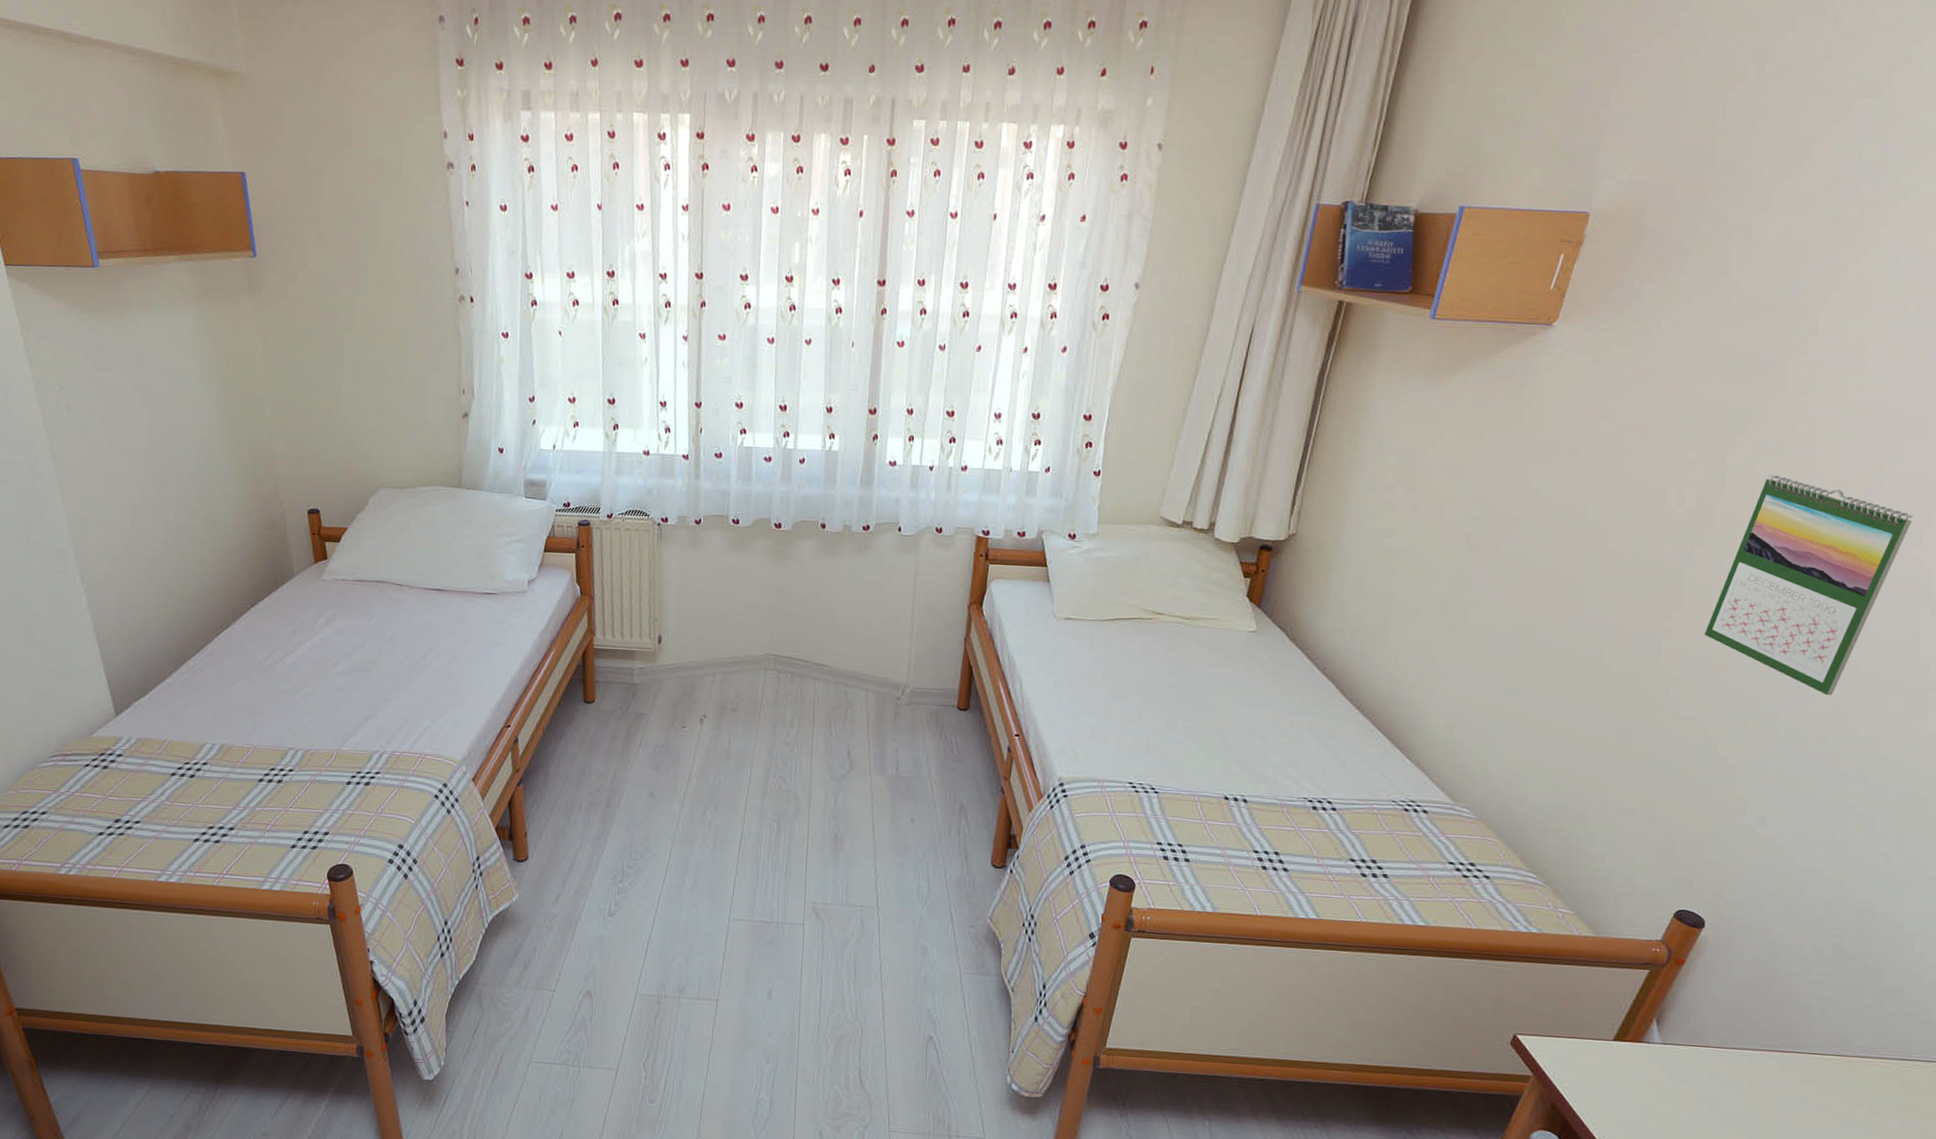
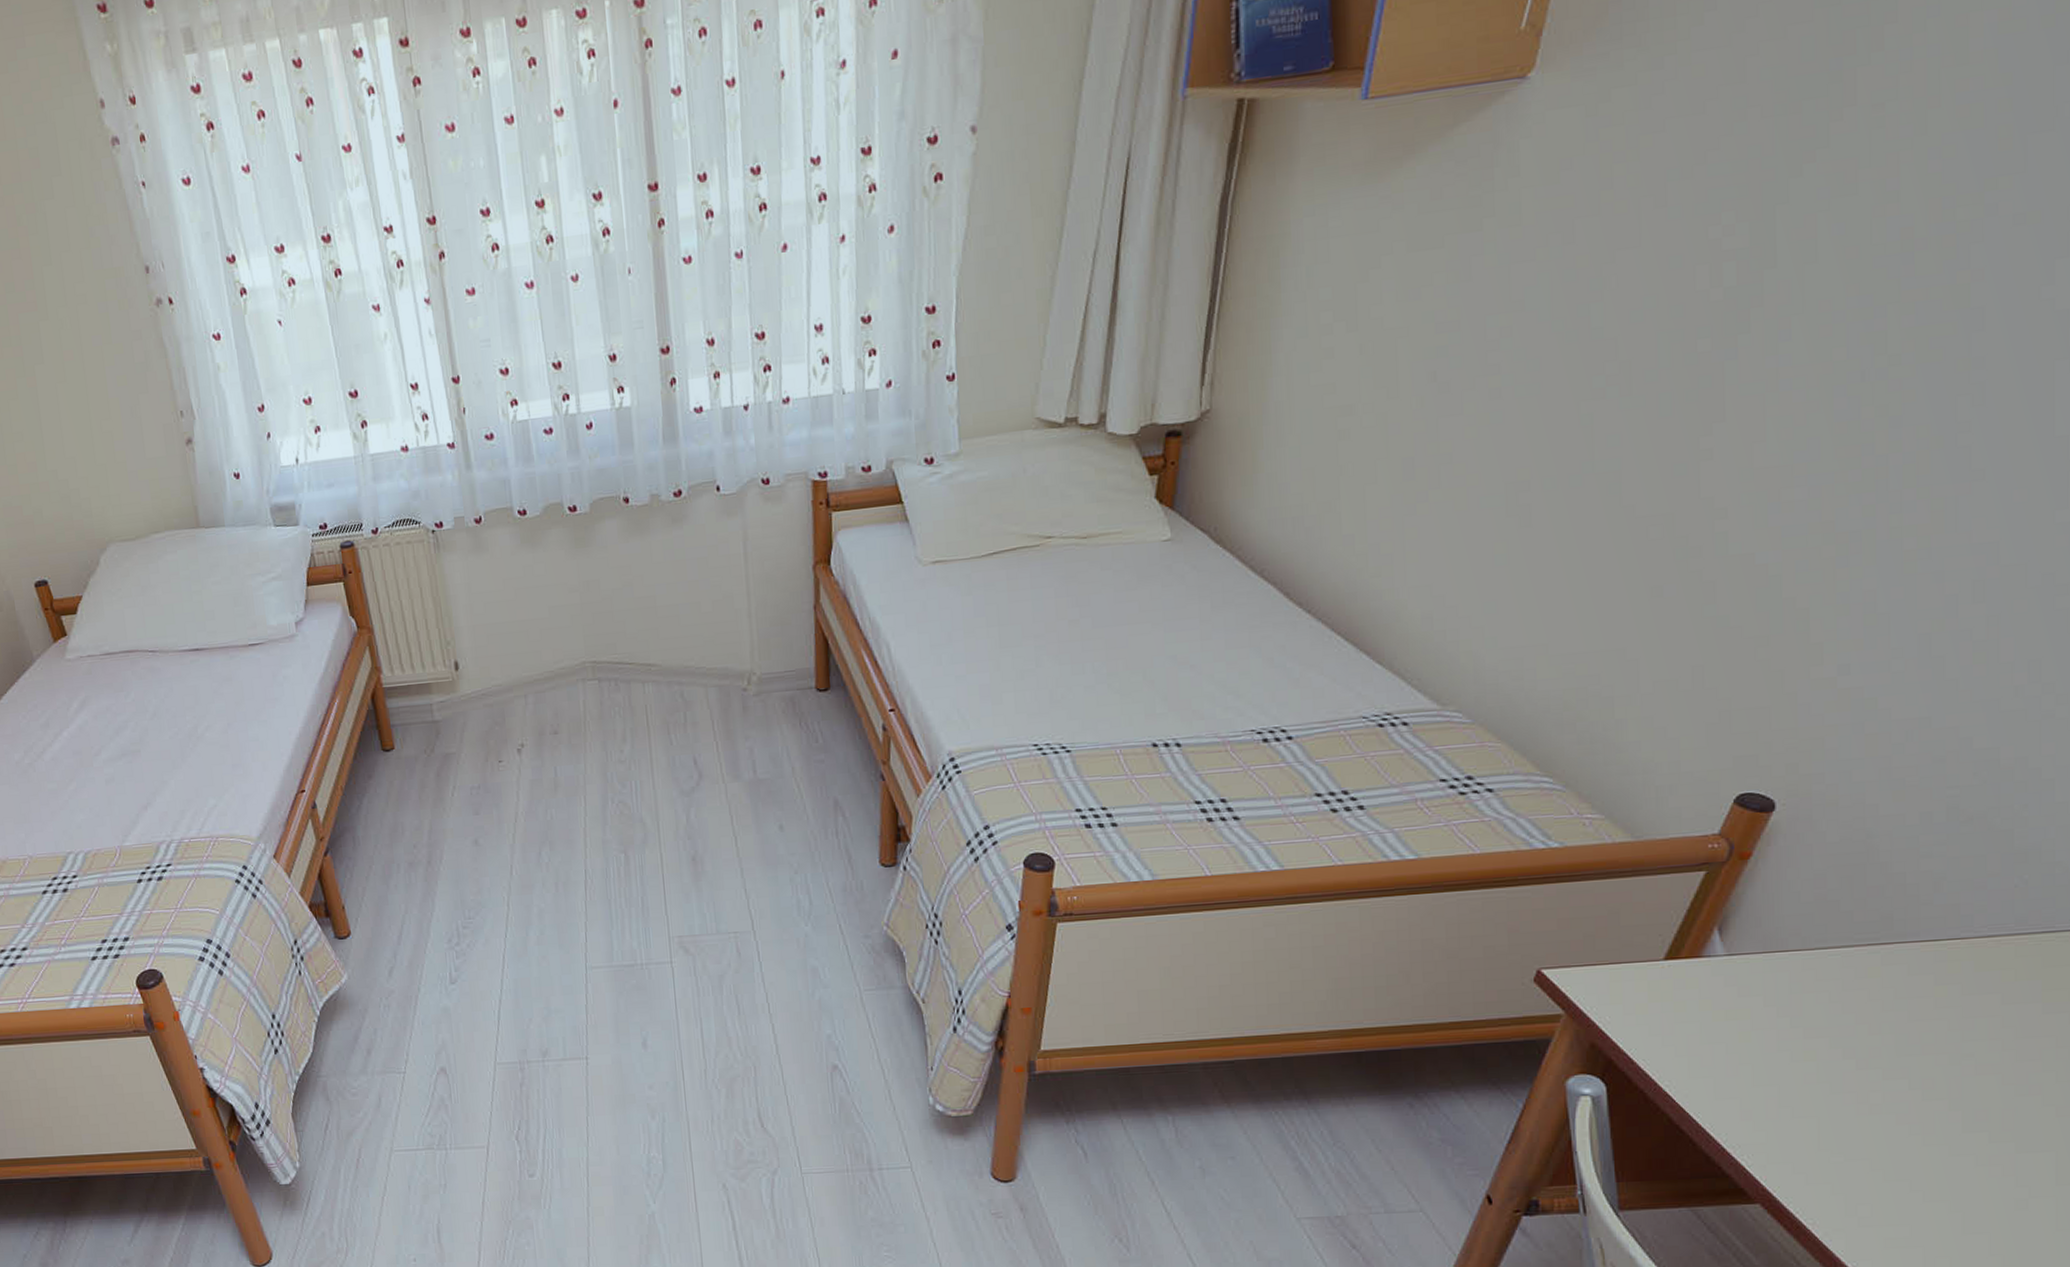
calendar: present [1704,474,1914,696] -> none [1756,221,2043,499]

